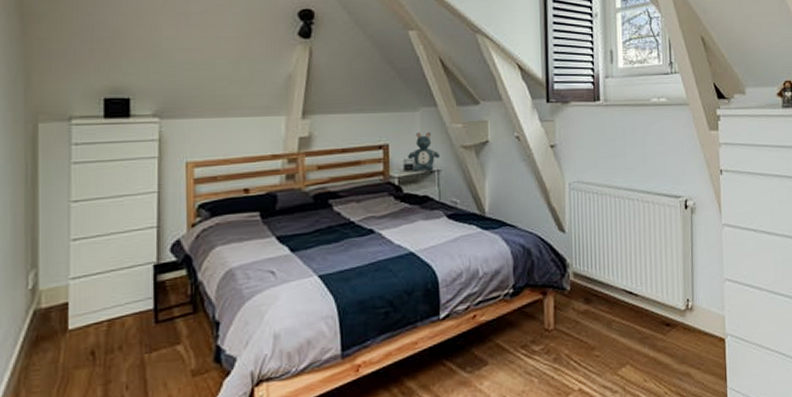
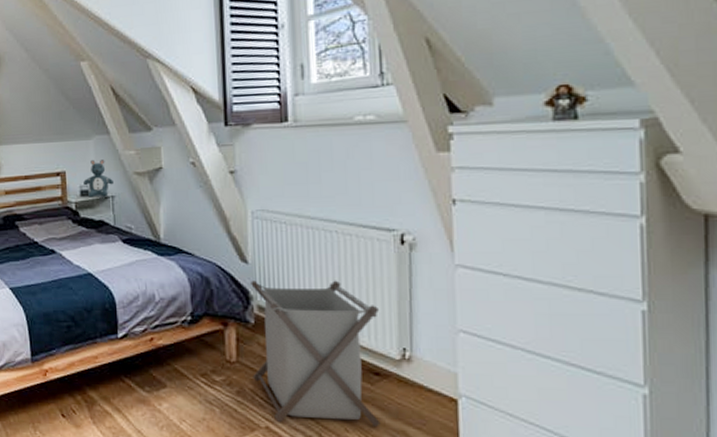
laundry basket: none [567,243,671,384] -> present [251,280,381,428]

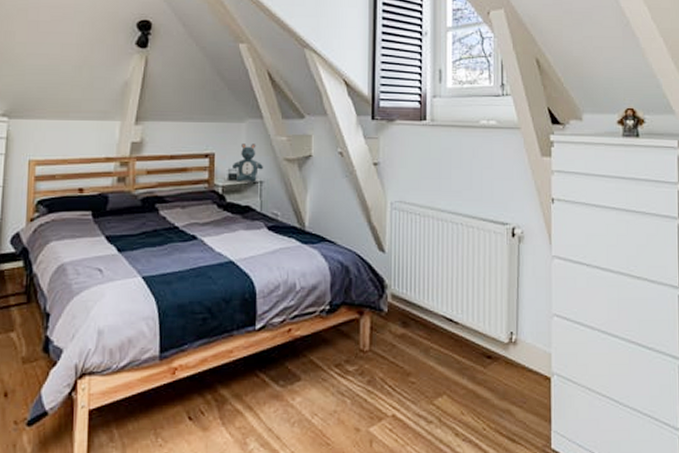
laundry basket: present [251,280,381,428] -> none [383,269,492,410]

